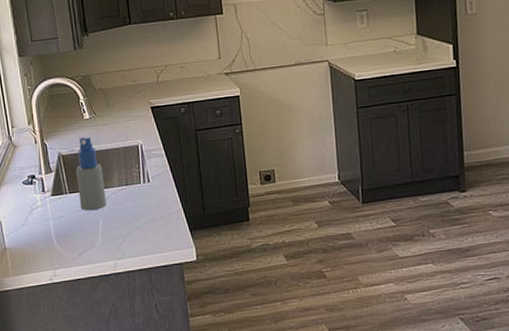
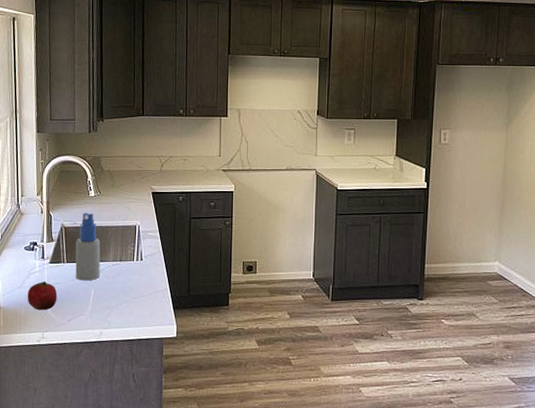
fruit: none [32,216,65,247] -> present [27,282,57,311]

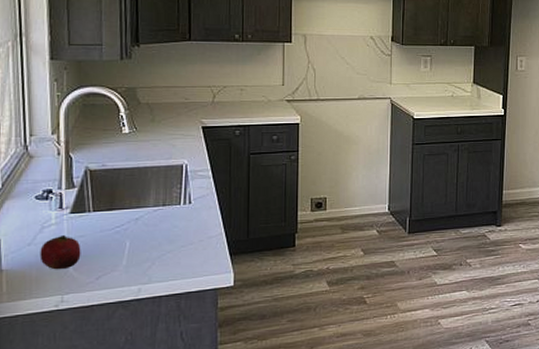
spray bottle: present [75,212,101,281] -> none [104,151,138,231]

